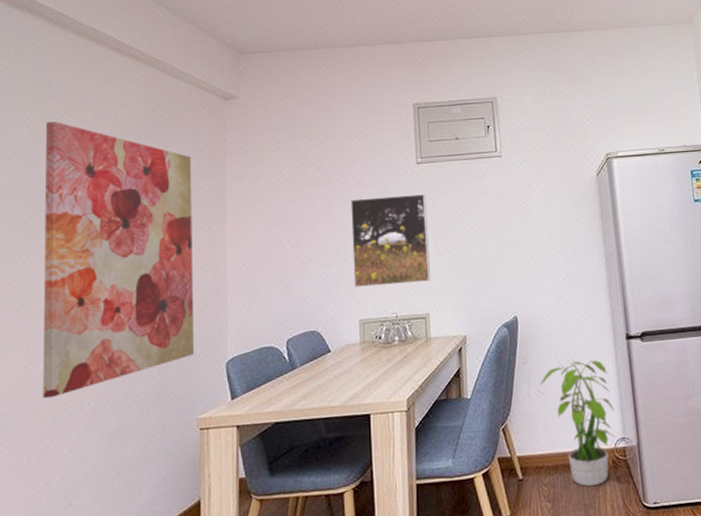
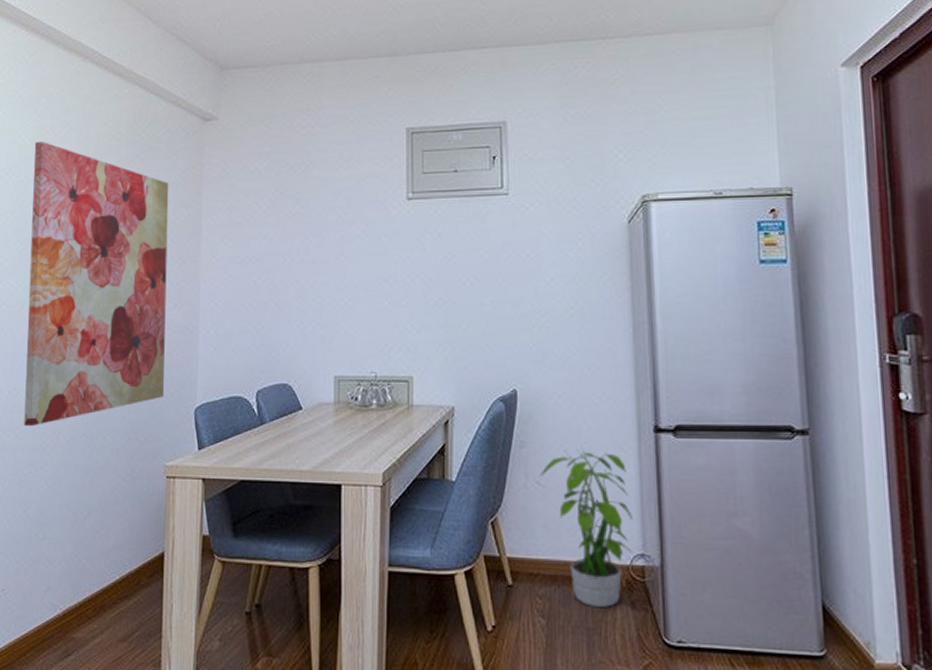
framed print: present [350,193,430,288] -> none [331,234,416,339]

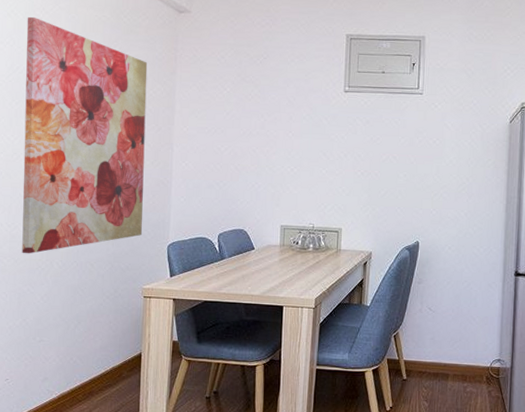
potted plant: present [539,448,633,607] -> none [430,285,495,395]

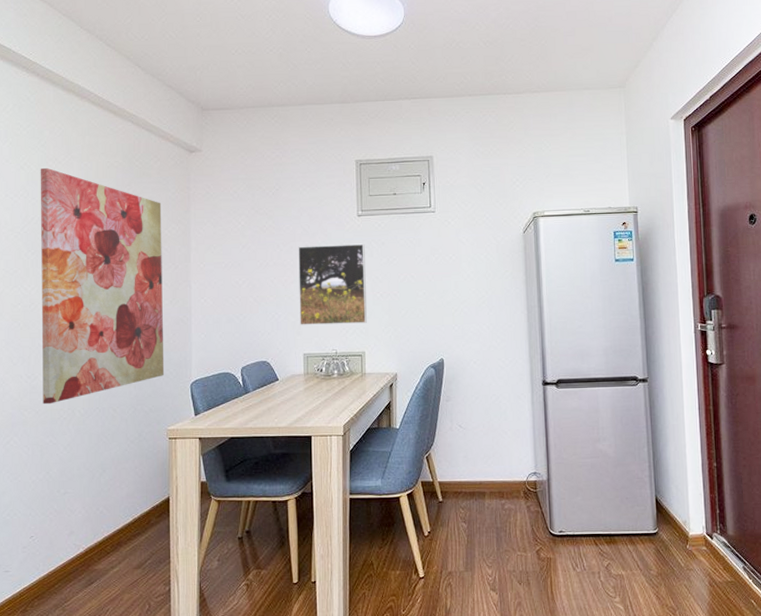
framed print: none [279,118,349,200] -> present [298,243,367,325]

